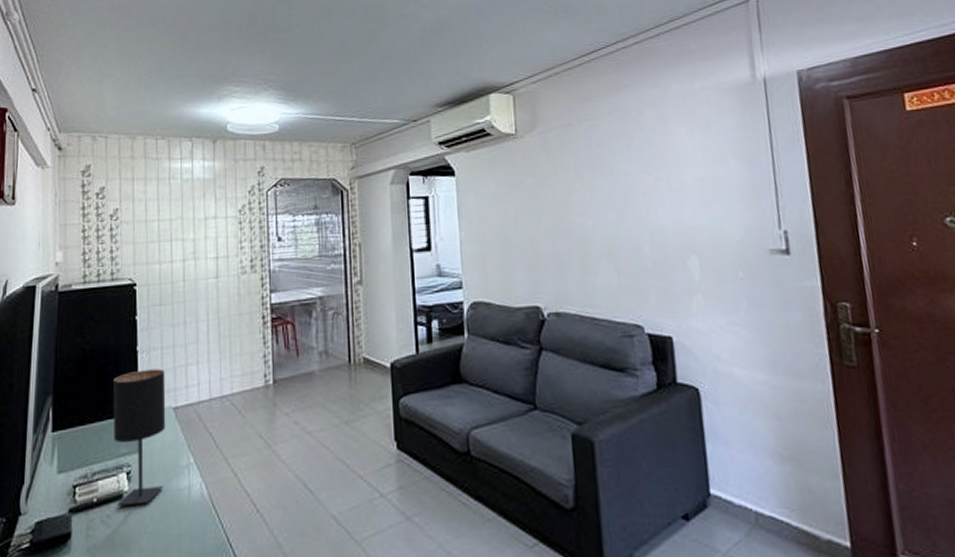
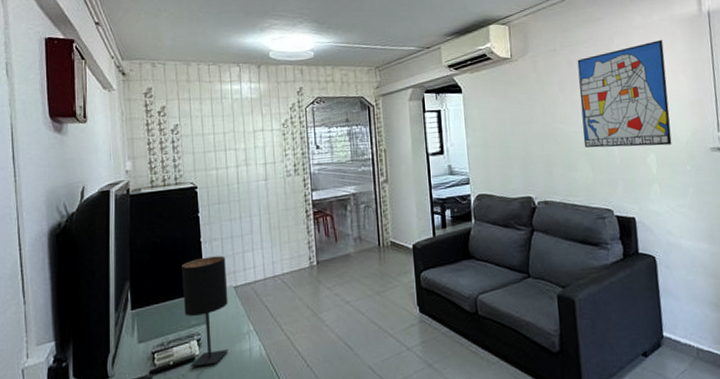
wall art: none [598,113,720,247] -> present [577,40,672,148]

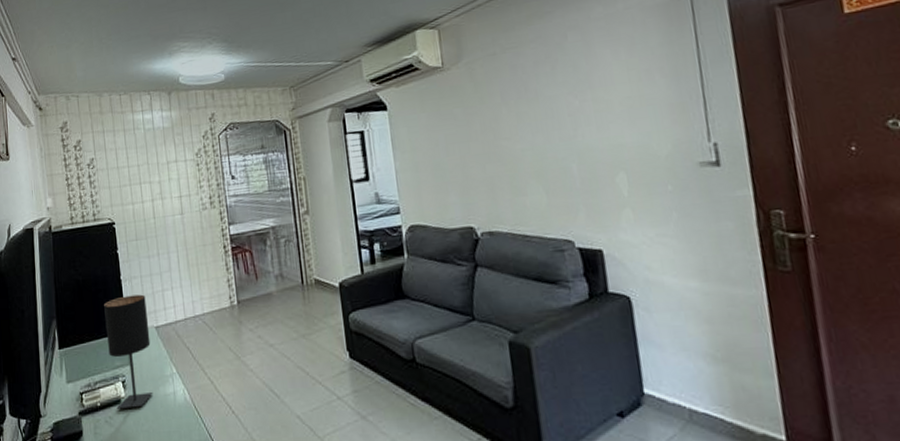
wall art: present [577,40,672,148] -> none [522,32,648,168]

